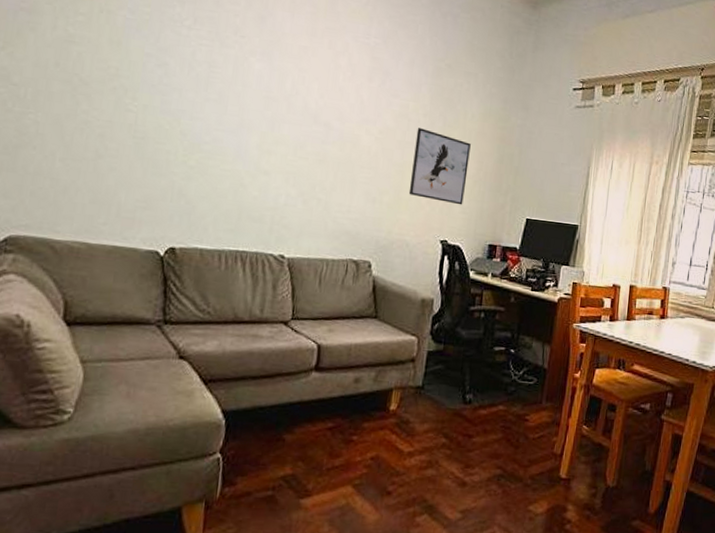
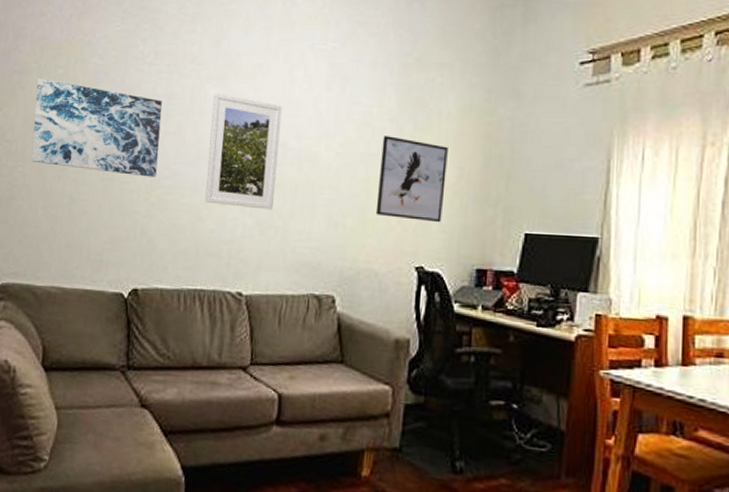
wall art: none [45,21,202,141] -> present [31,78,162,177]
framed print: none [247,66,327,183] -> present [205,92,283,210]

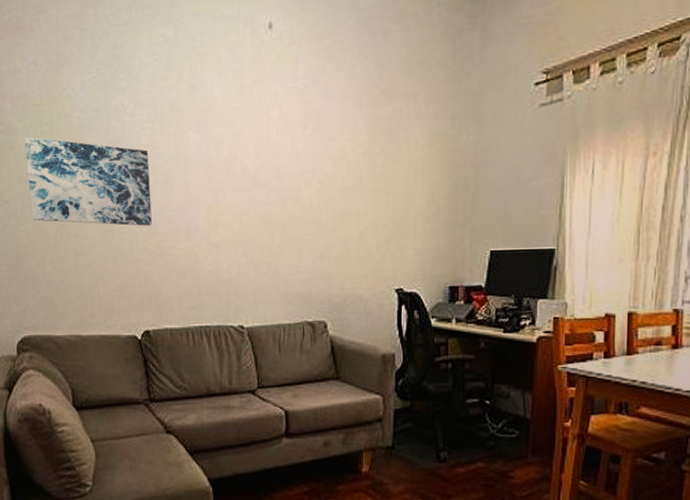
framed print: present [205,92,283,210] -> none [196,138,263,248]
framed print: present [375,136,448,223] -> none [356,169,418,247]

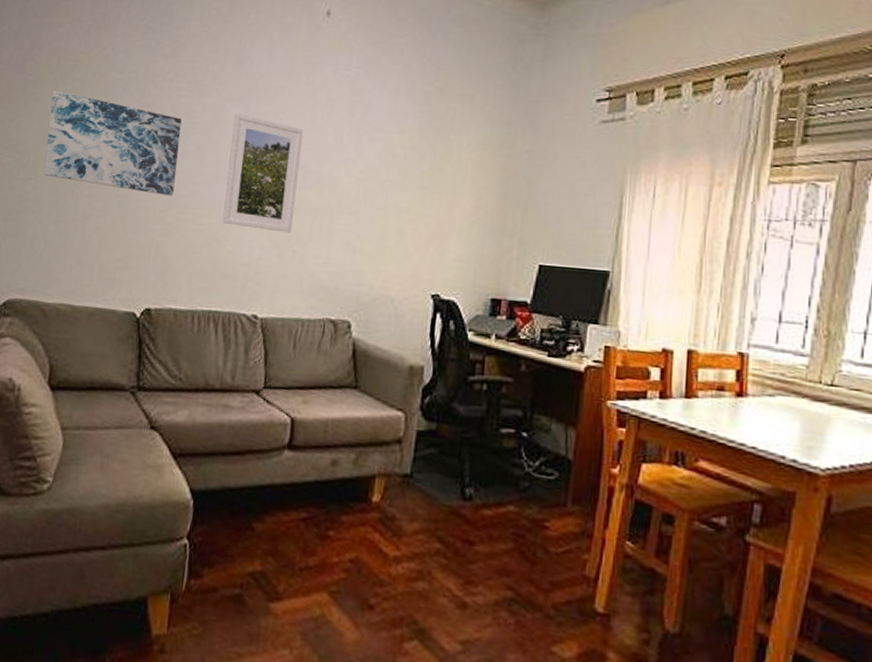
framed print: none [196,138,263,248] -> present [222,112,304,233]

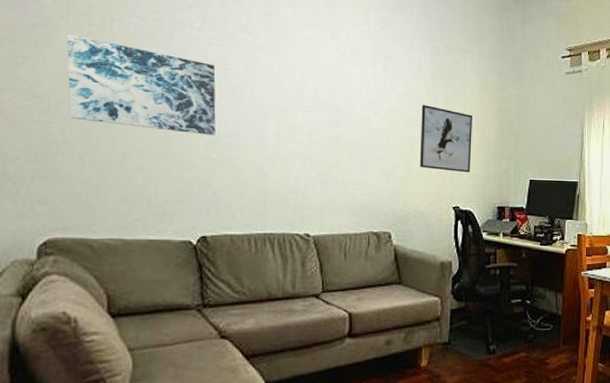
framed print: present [222,112,304,233] -> none [266,60,334,164]
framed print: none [393,163,467,252] -> present [419,105,472,173]

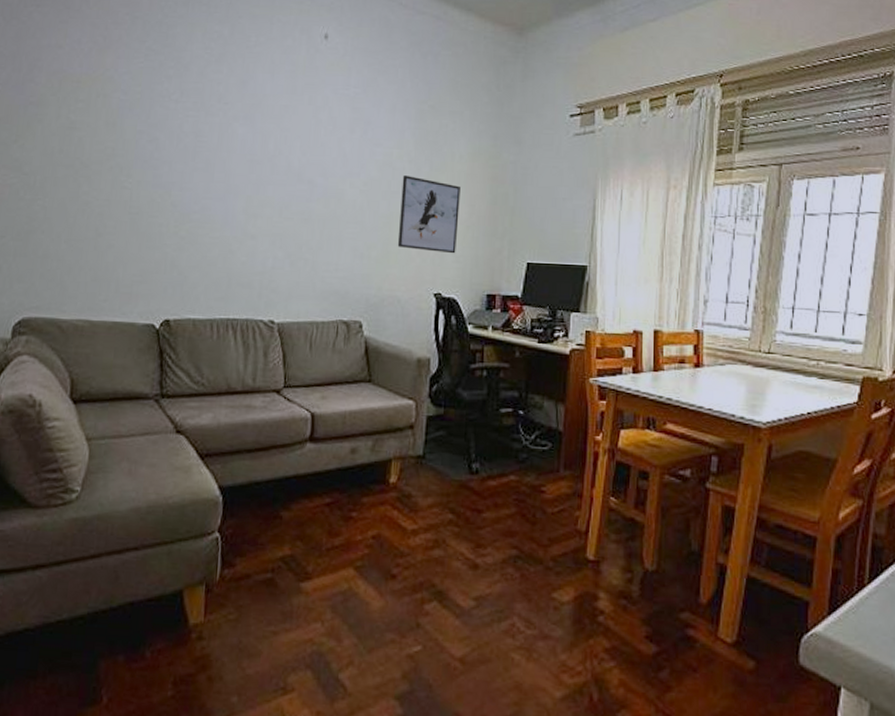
wall art: present [66,34,216,135] -> none [52,111,190,212]

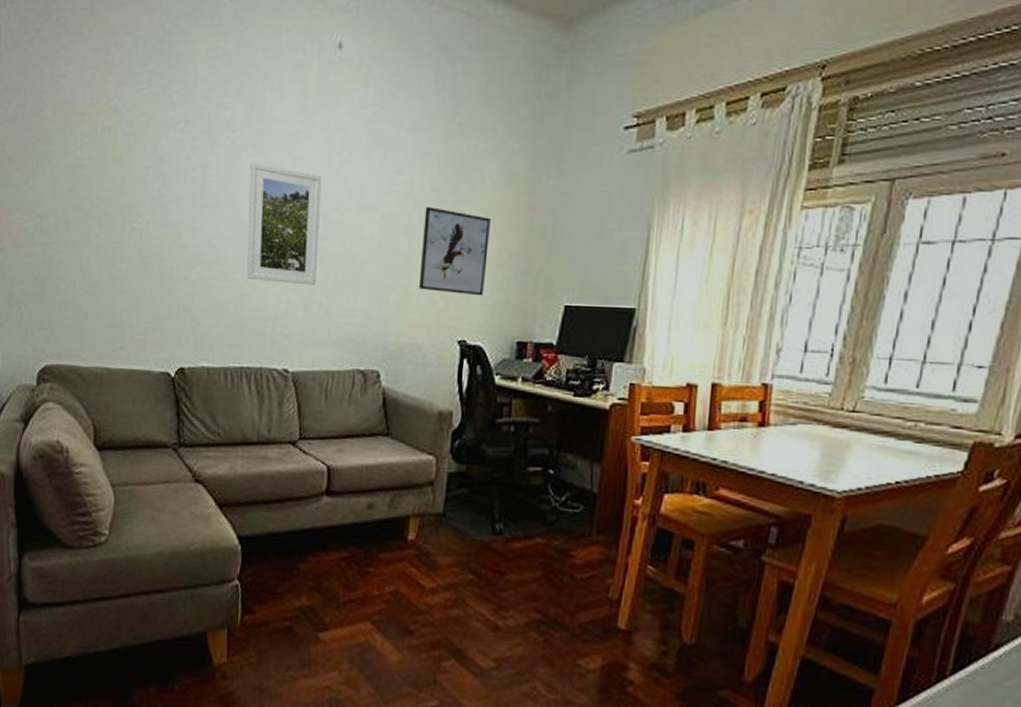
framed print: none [235,131,309,243] -> present [247,162,322,286]

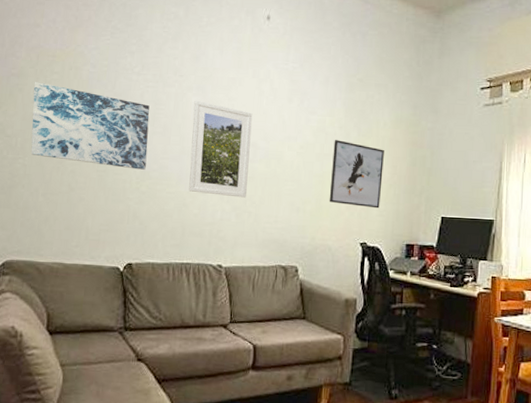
wall art: none [62,148,198,253] -> present [31,82,150,170]

